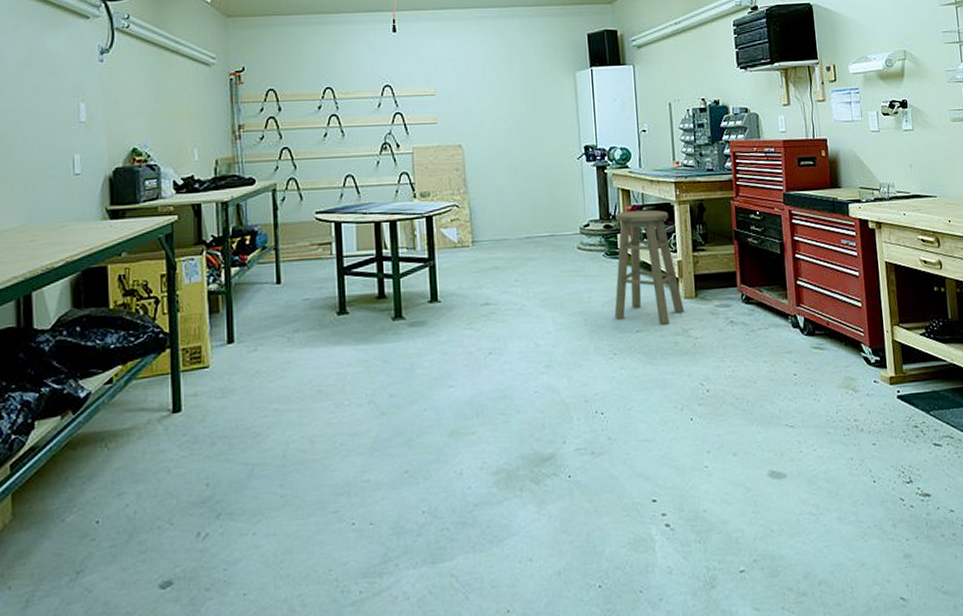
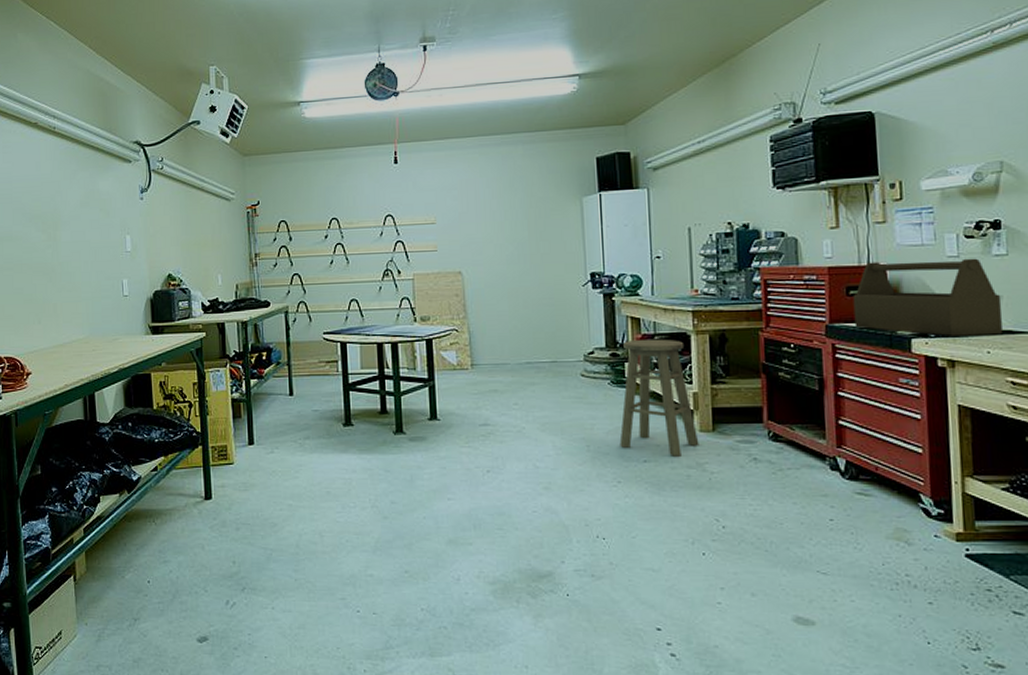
tool box: none [803,132,913,201] -> present [853,258,1003,336]

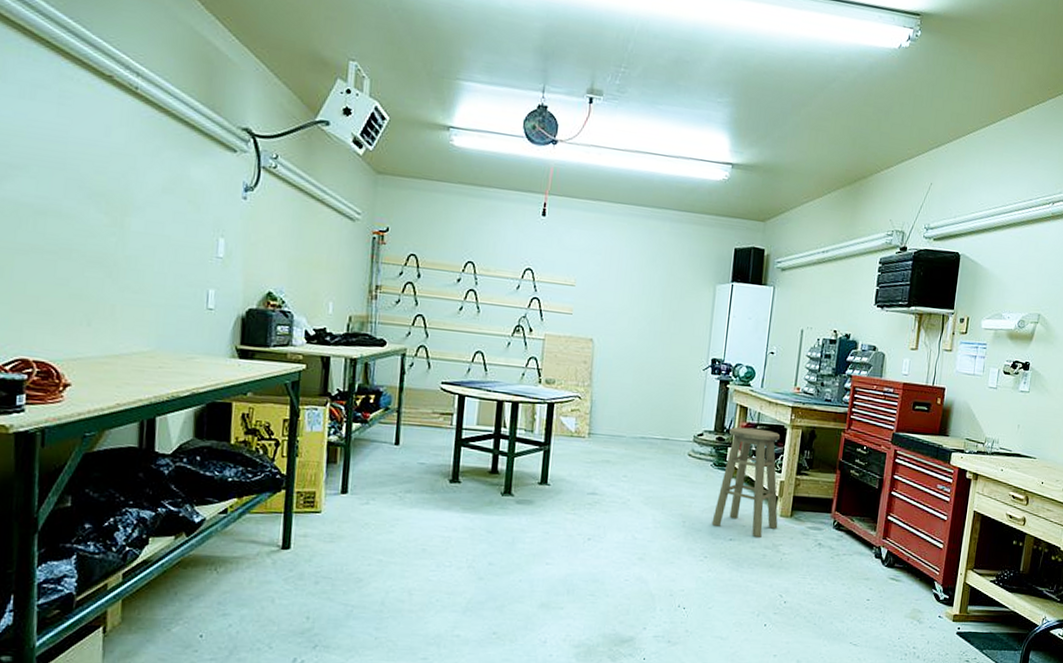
tool box: present [853,258,1003,336] -> none [914,383,1019,457]

